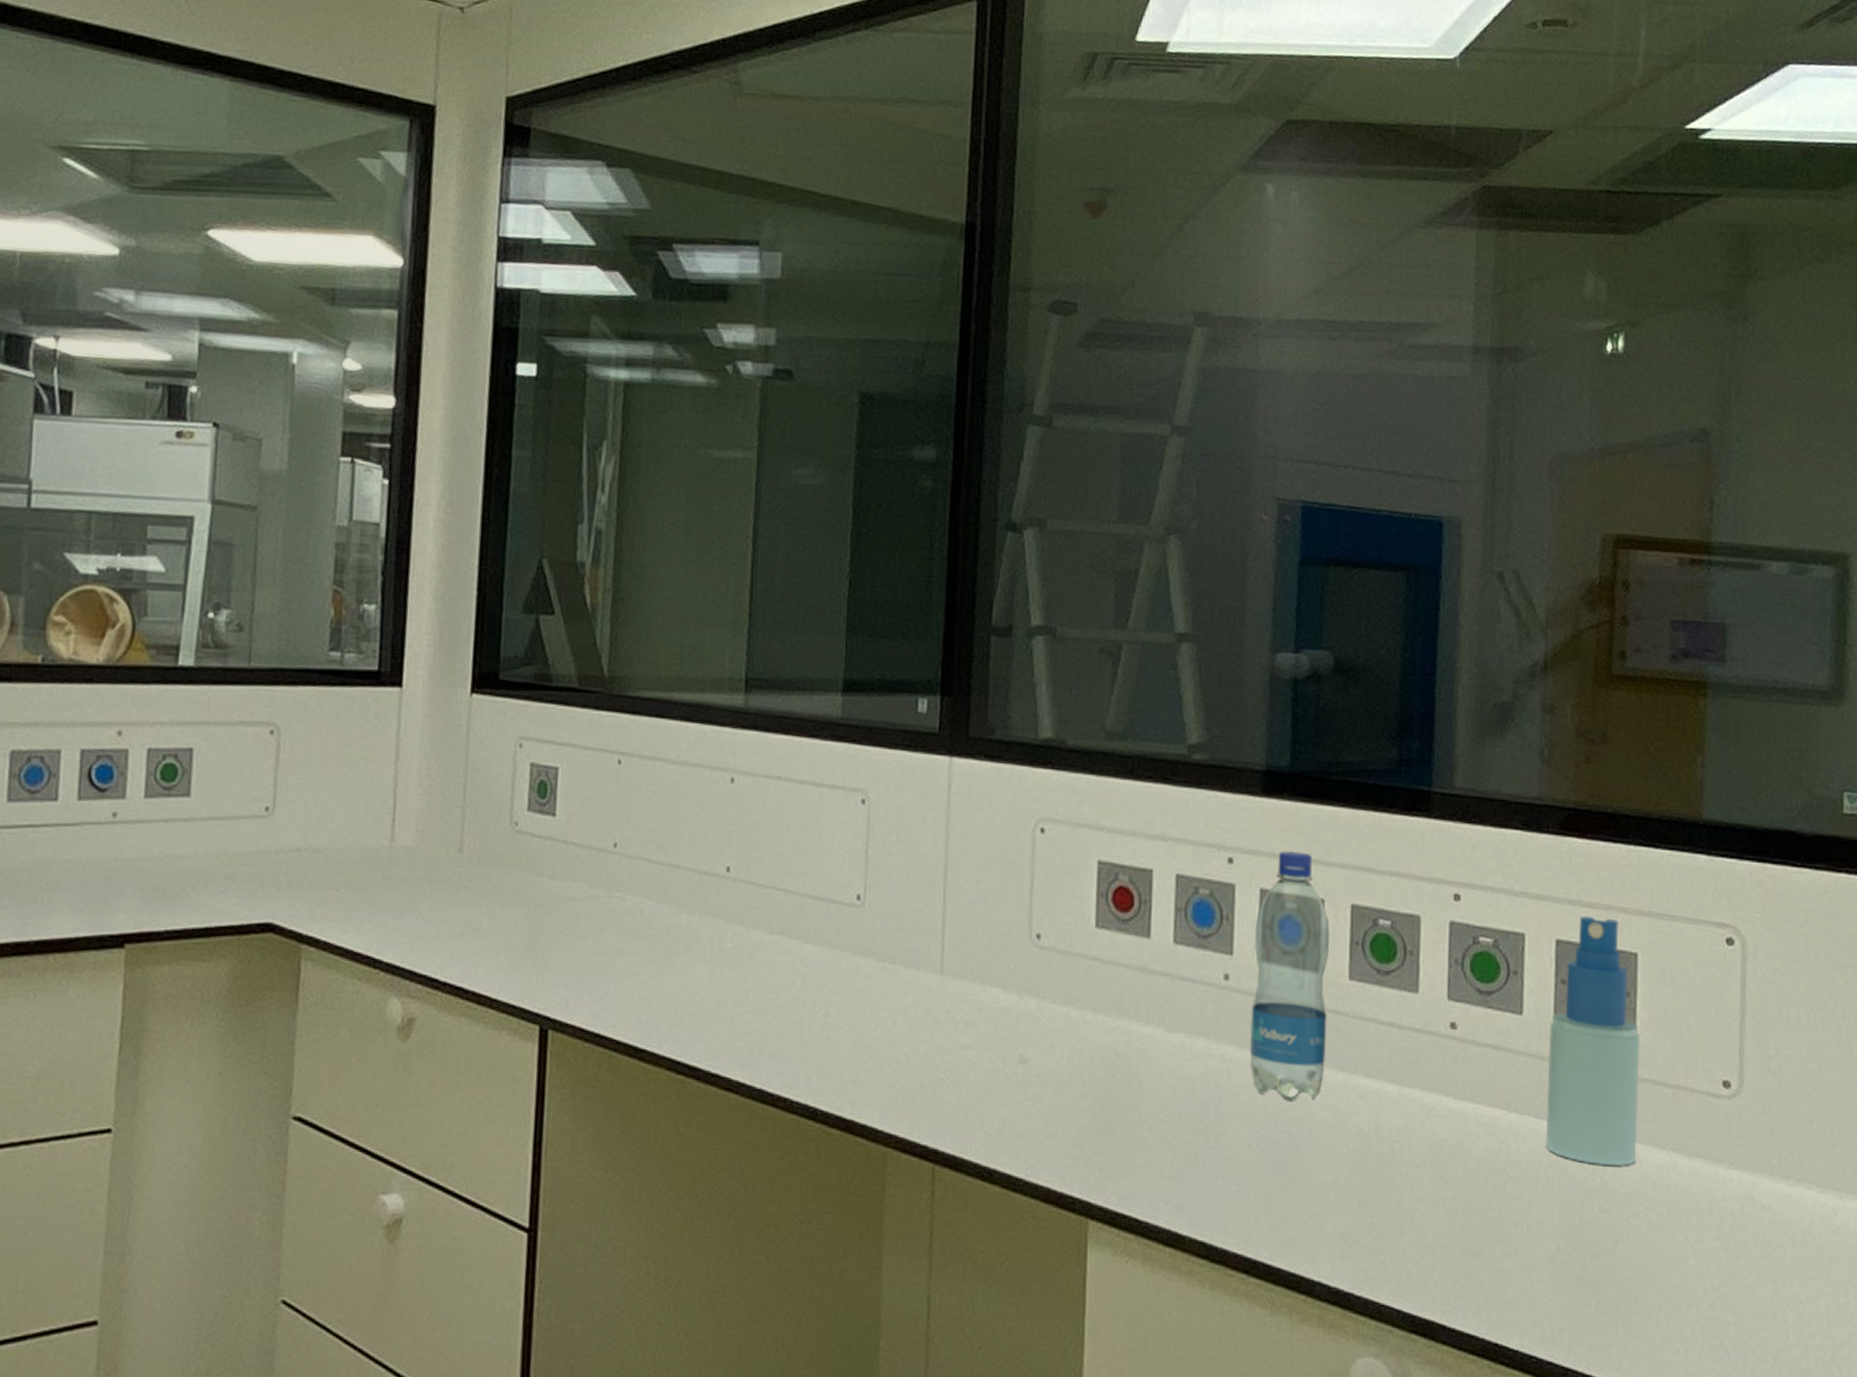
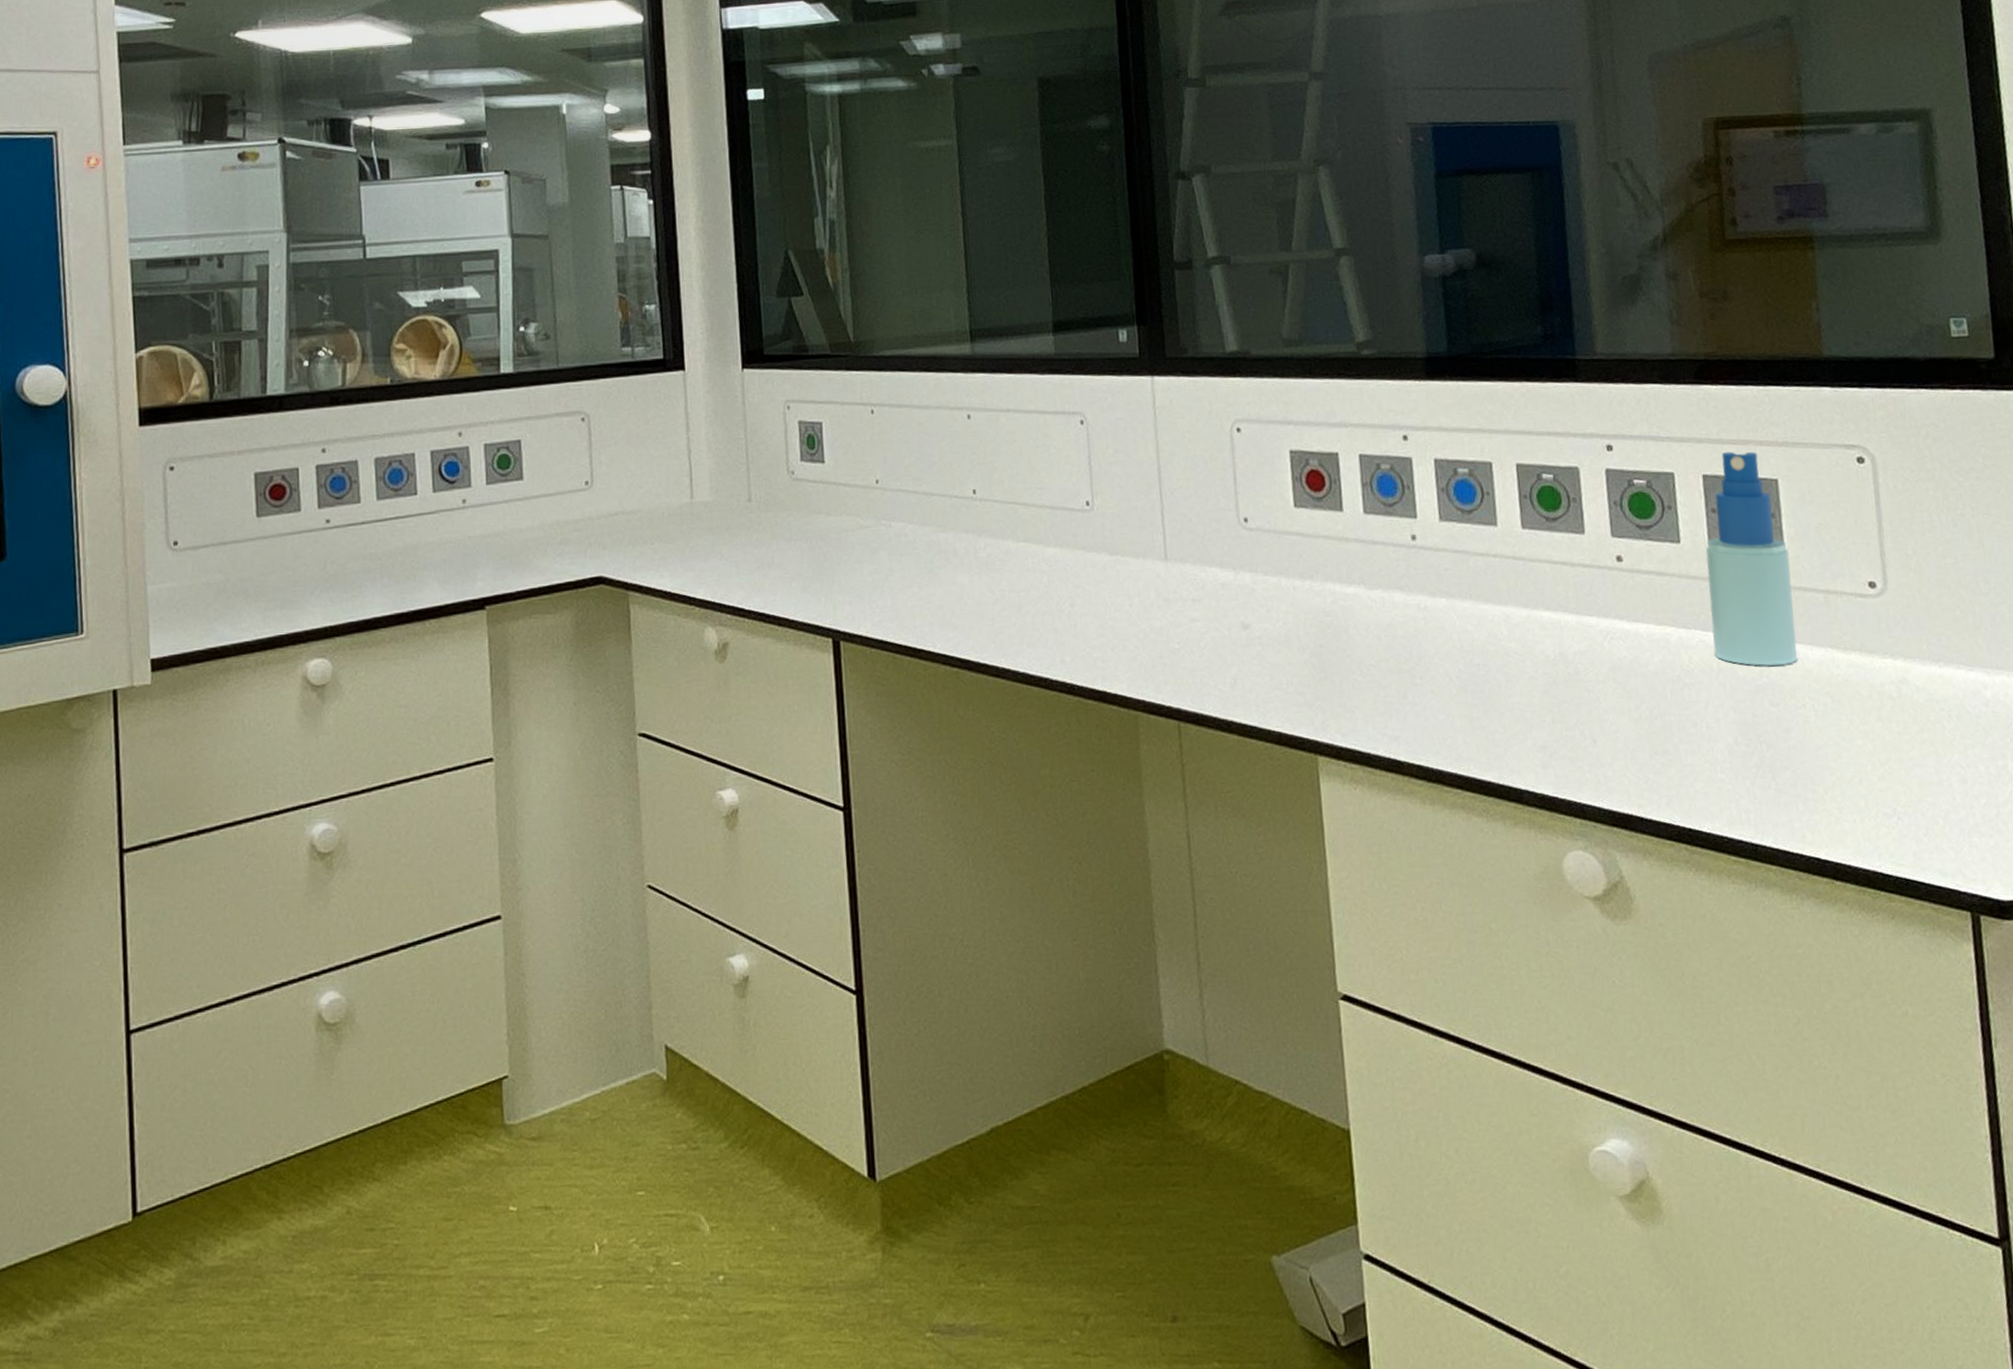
bottle: present [1249,851,1330,1101] -> none [1433,423,1510,638]

